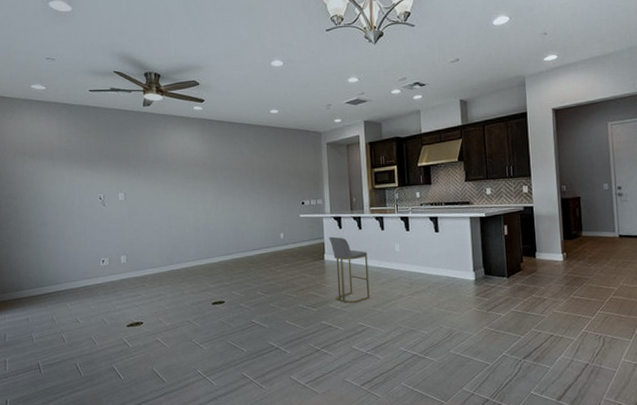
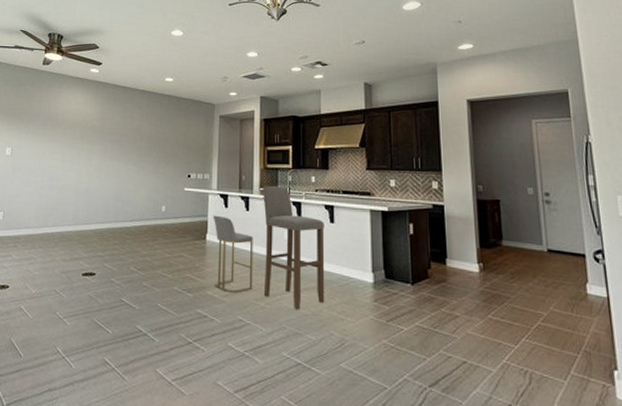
bar stool: none [372,204,434,311] -> present [262,186,325,310]

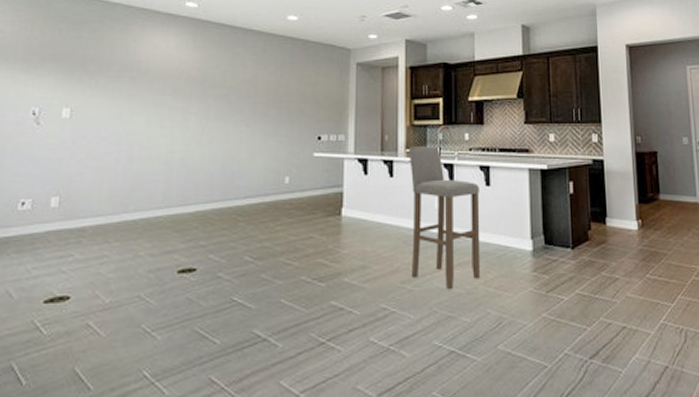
bar stool: present [213,215,253,293] -> none [349,184,399,277]

